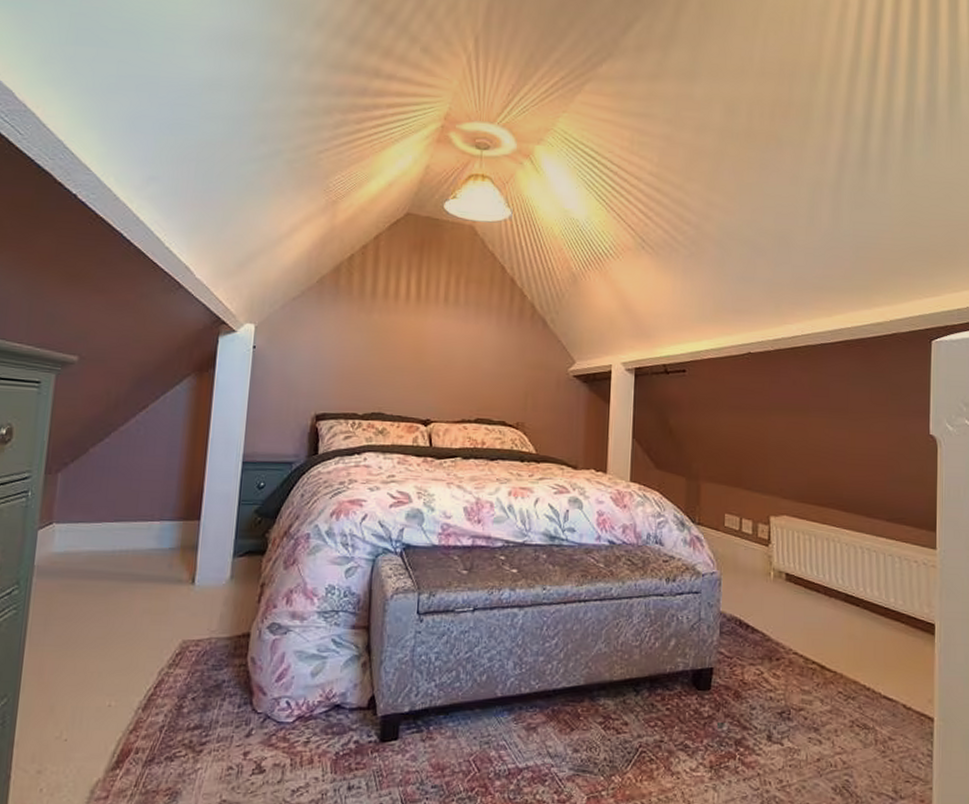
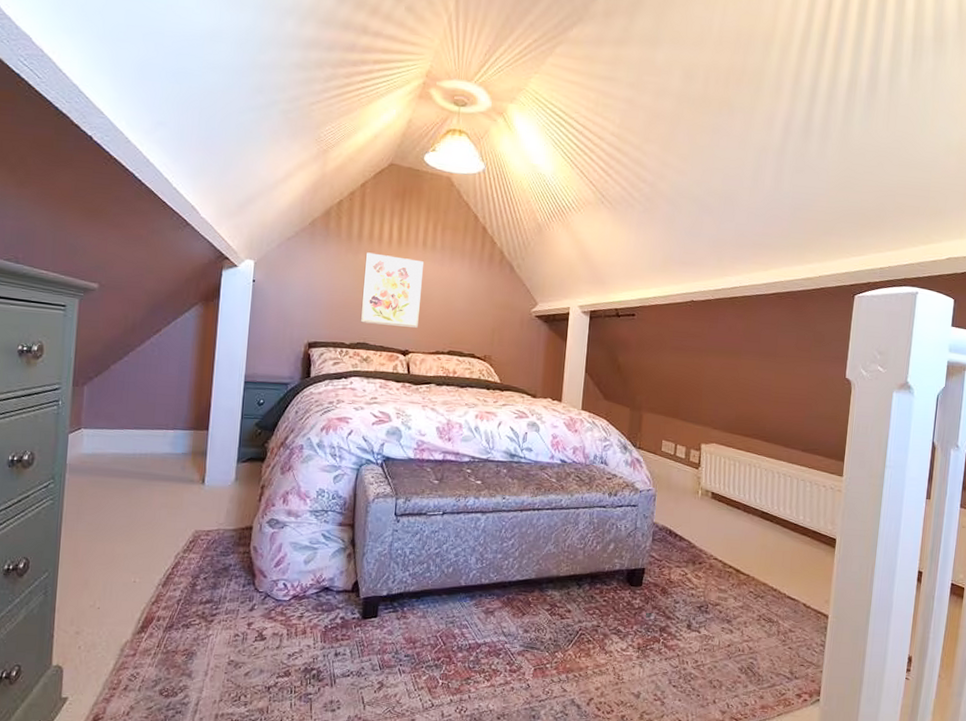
wall art: none [374,311,445,394] -> present [360,252,423,328]

